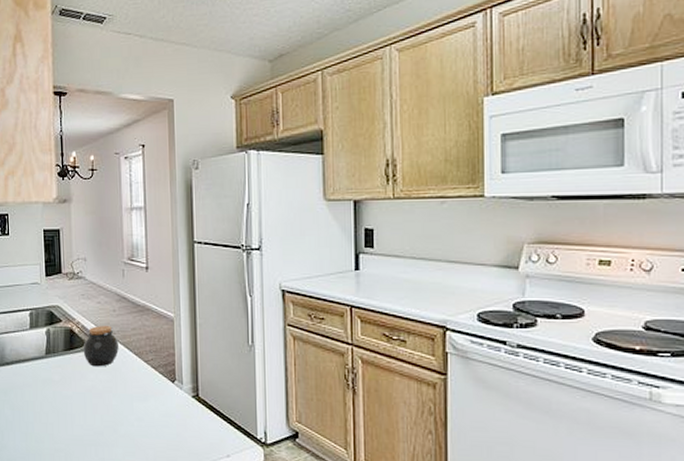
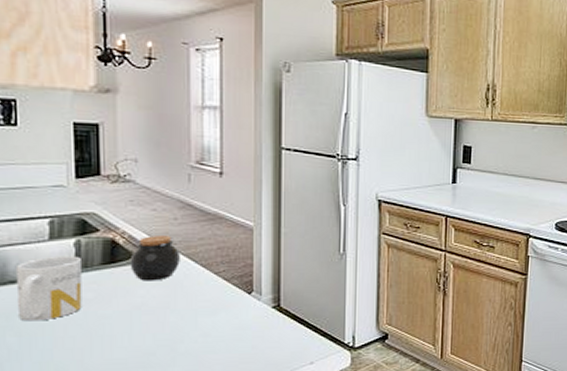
mug: none [9,342,52,398] -> present [15,256,82,322]

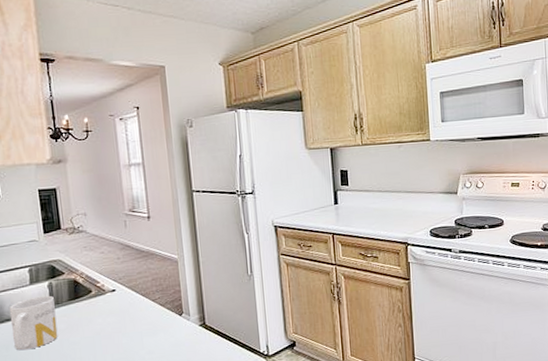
jar: present [130,234,180,281] -> none [88,272,125,312]

